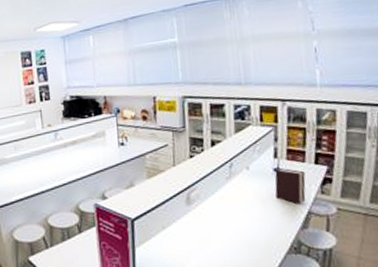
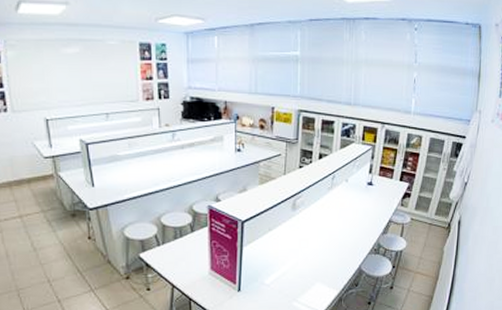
bible: present [274,168,306,203] -> none [366,183,391,213]

